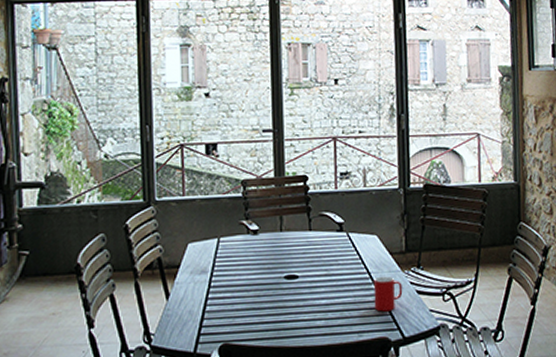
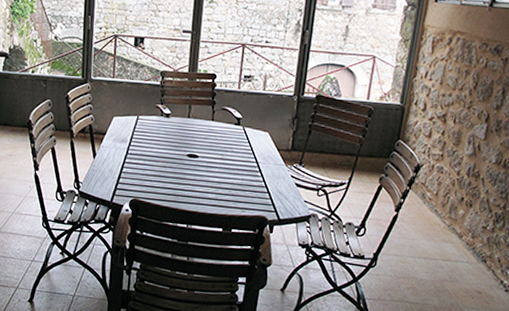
cup: present [373,276,403,312] -> none [258,167,284,196]

